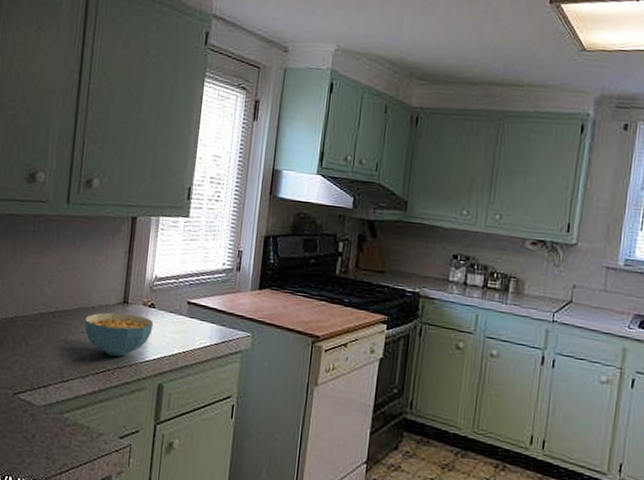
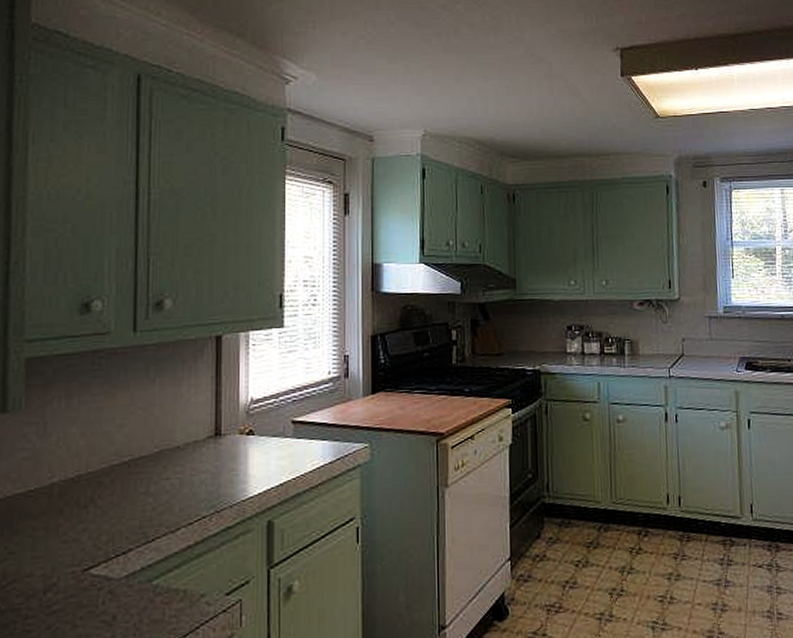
cereal bowl: present [84,312,154,357] -> none [168,446,254,500]

